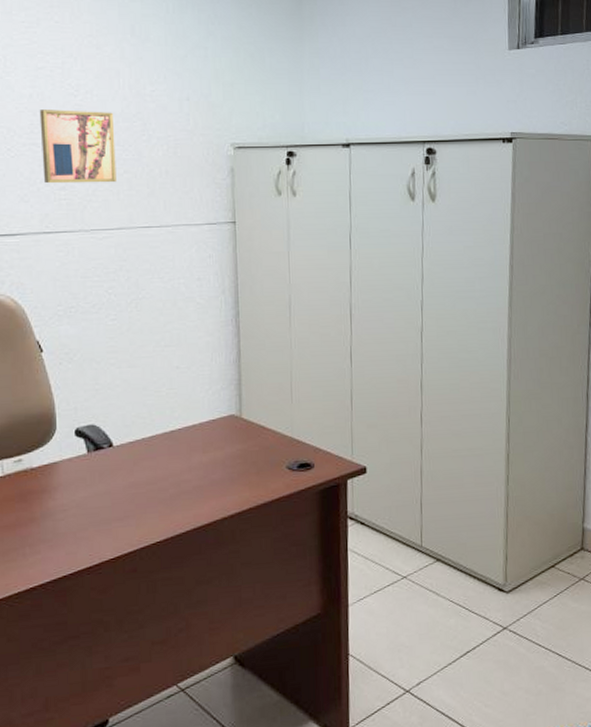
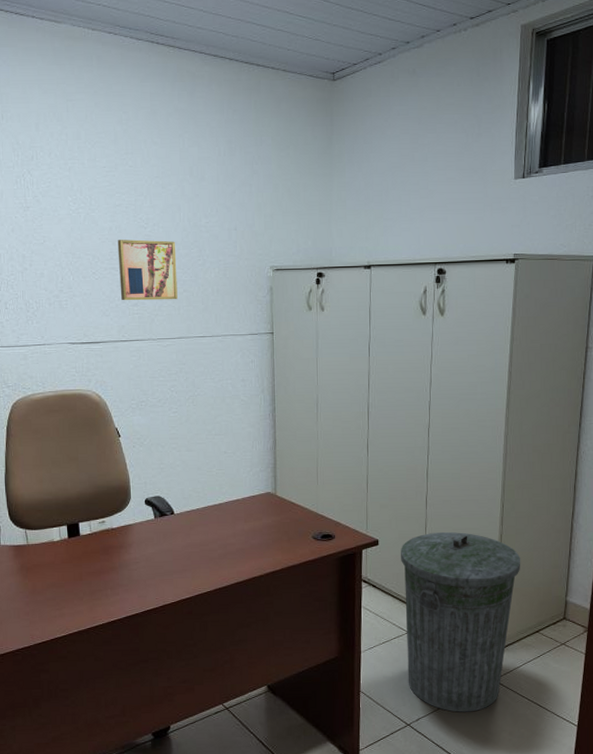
trash can: none [393,453,532,671] -> present [401,532,521,712]

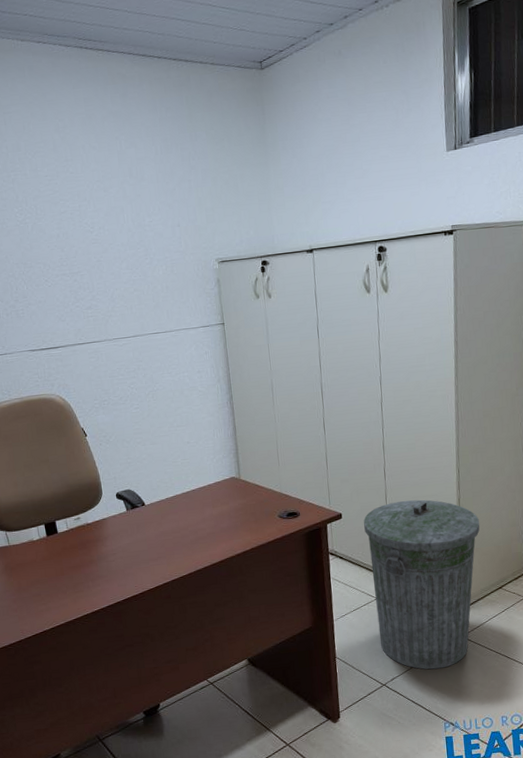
wall art: present [117,239,178,301] -> none [66,242,129,305]

